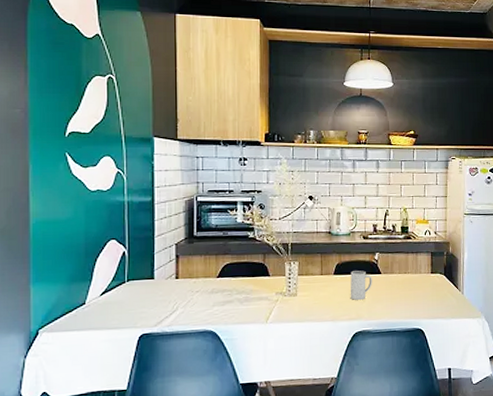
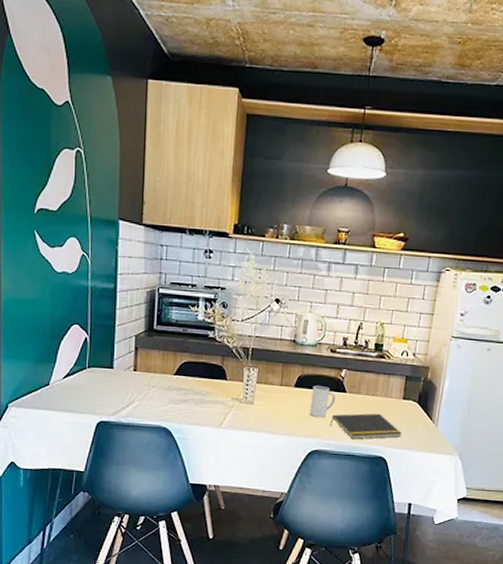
notepad: none [369,289,435,317] -> present [329,413,403,440]

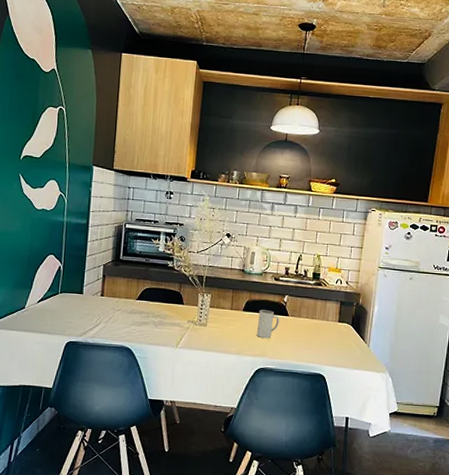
notepad: present [329,413,403,440] -> none [274,334,339,359]

